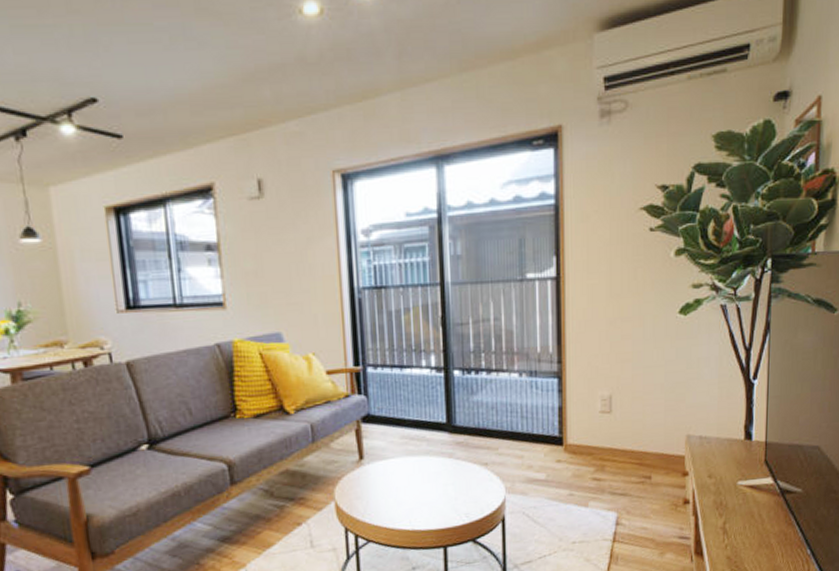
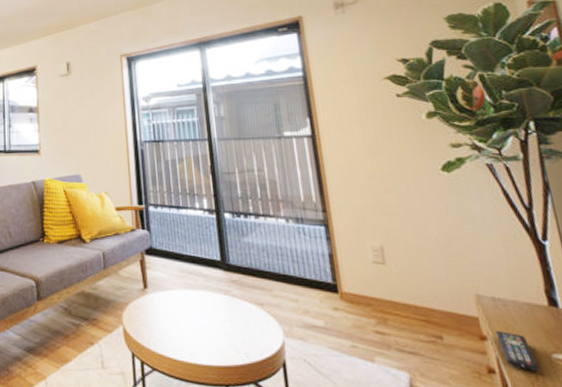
remote control: none [696,465,726,498] -> present [495,330,540,371]

